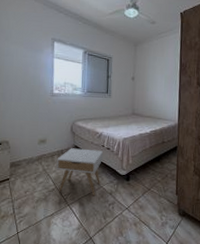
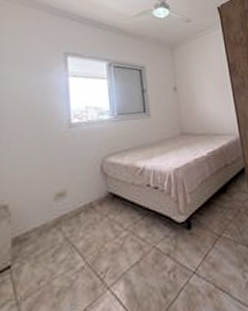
nightstand: present [57,148,103,195] -> none [84,192,151,268]

